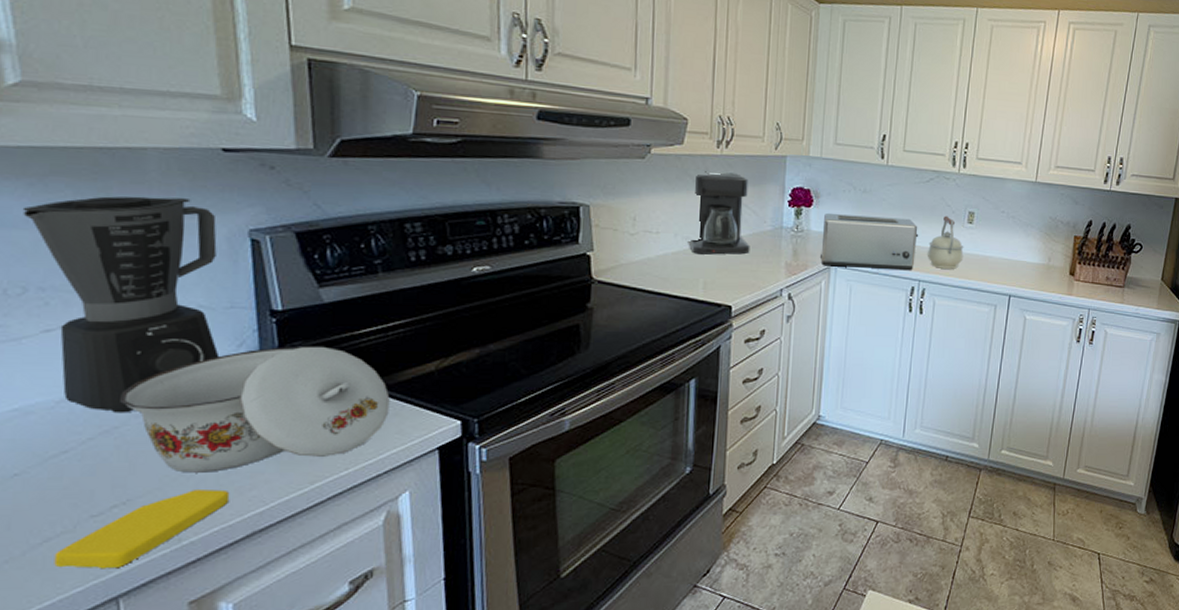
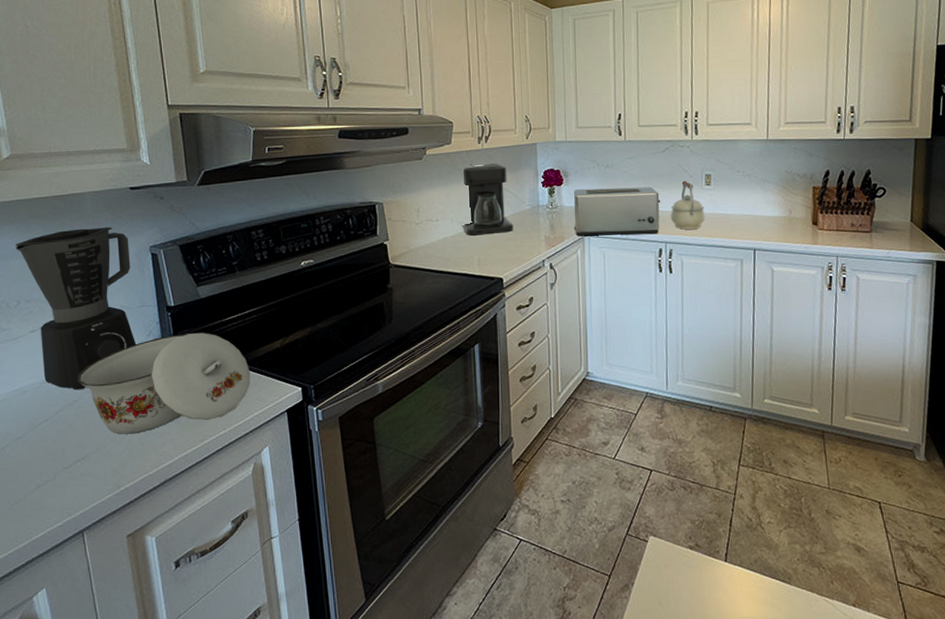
sponge: present [54,488,230,569] -> none [44,446,149,509]

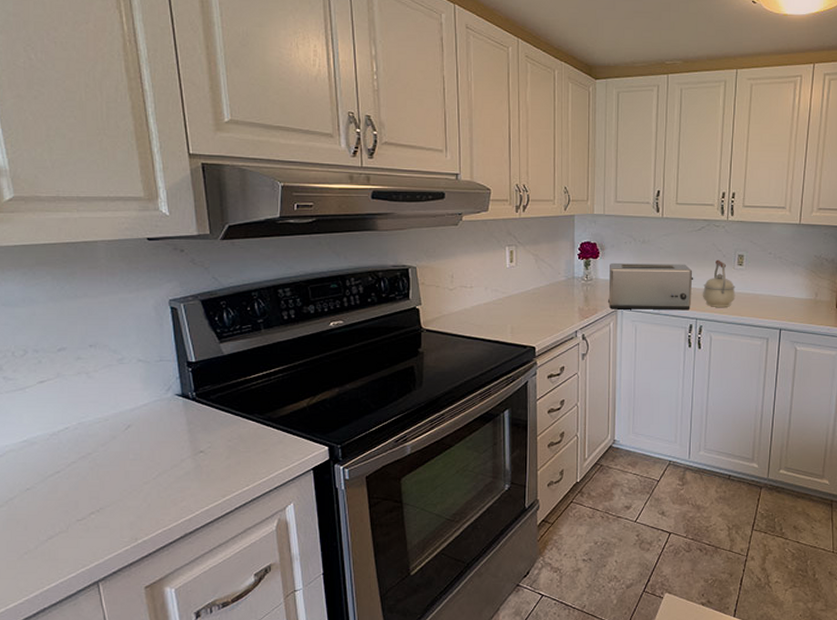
blender: present [15,227,137,390] -> none [20,278,155,443]
cooking pot: present [77,332,250,434] -> none [91,389,275,488]
coffee maker: present [461,163,514,236] -> none [495,233,548,304]

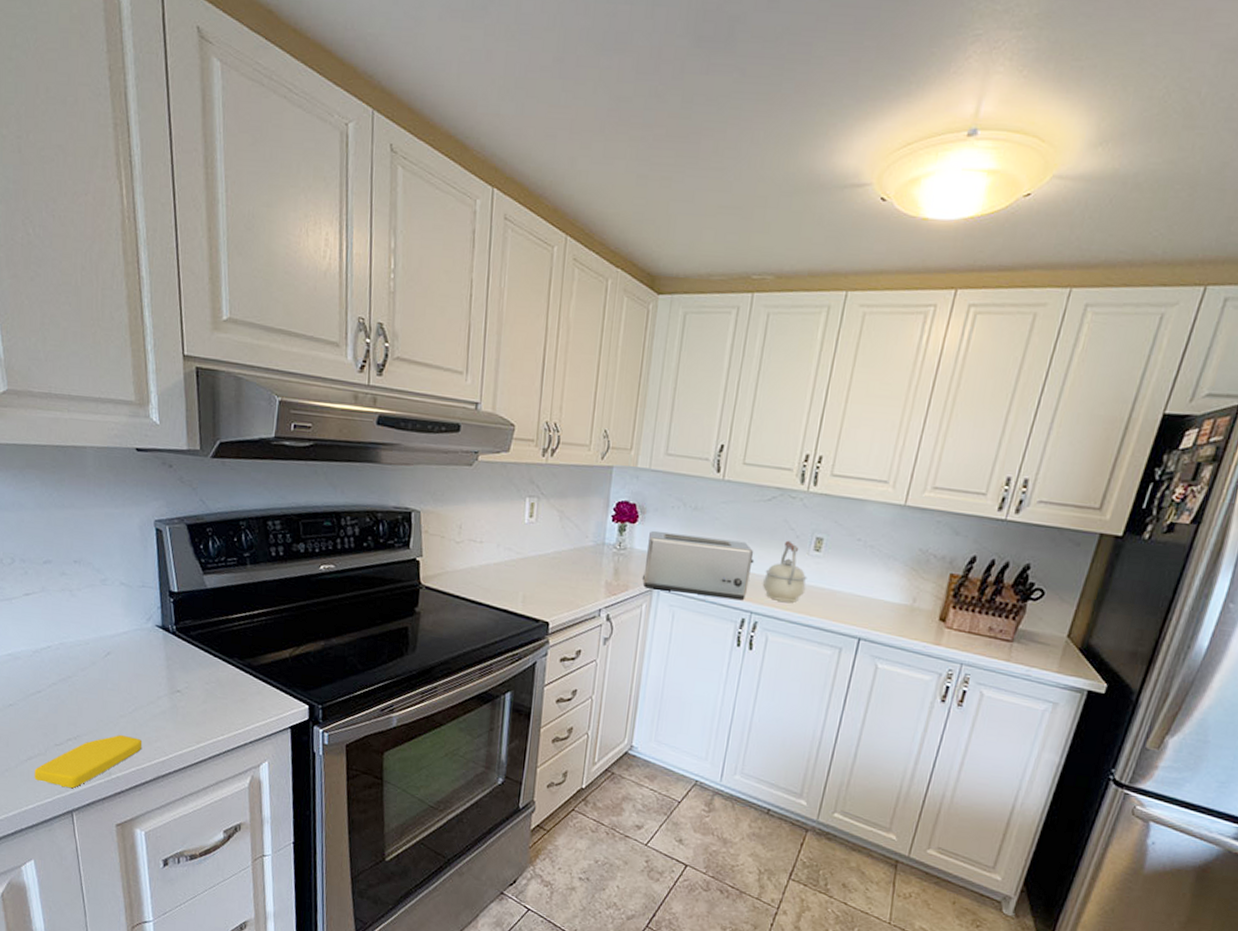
sponge: none [56,500,168,560] -> present [34,734,143,789]

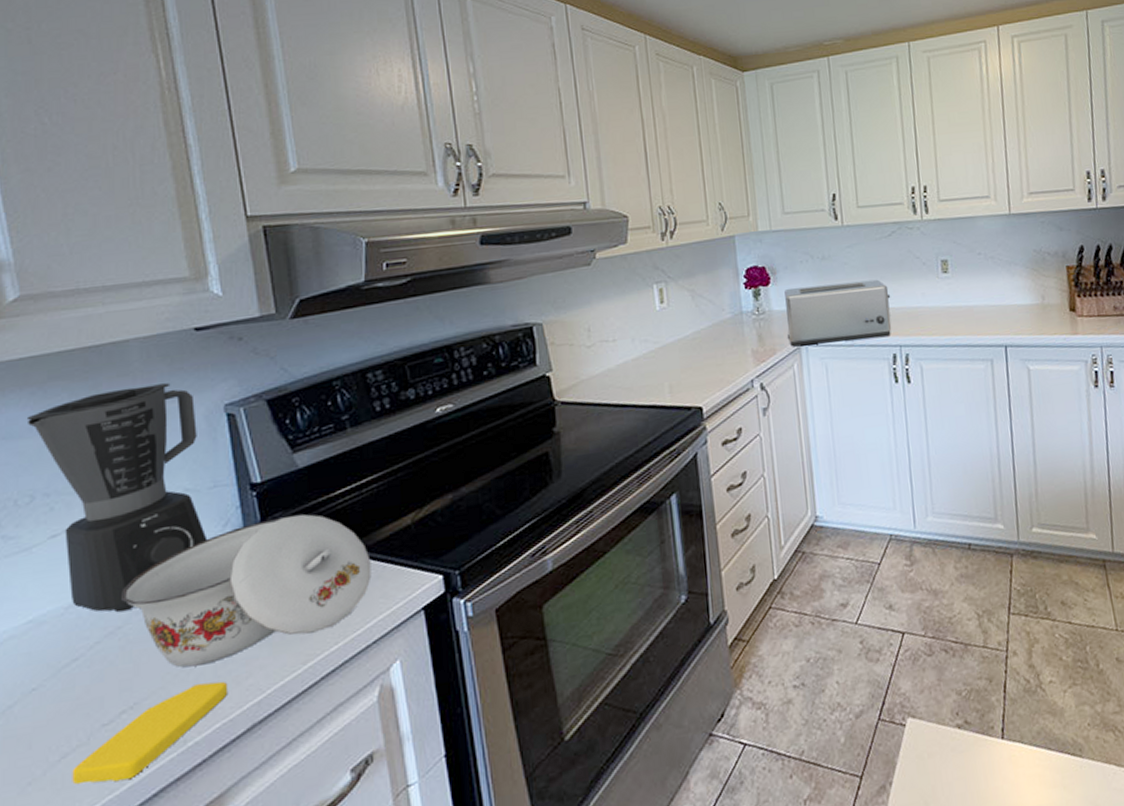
blender: none [10,487,135,666] -> present [26,383,208,613]
cooking pot: none [72,624,255,723] -> present [121,513,372,668]
kettle: present [762,540,808,603] -> none [903,269,945,329]

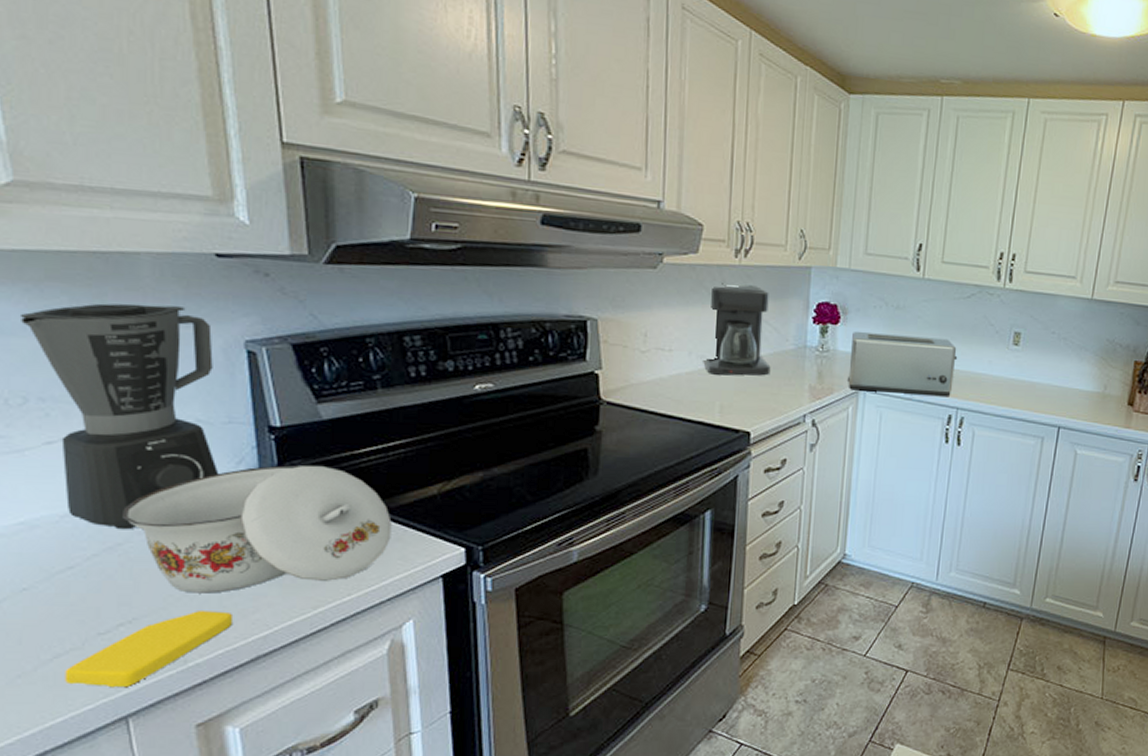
coffee maker: none [645,263,712,357] -> present [702,283,771,376]

